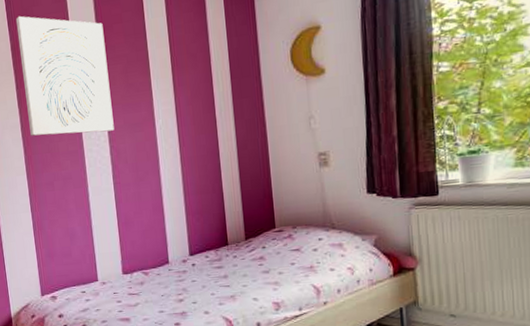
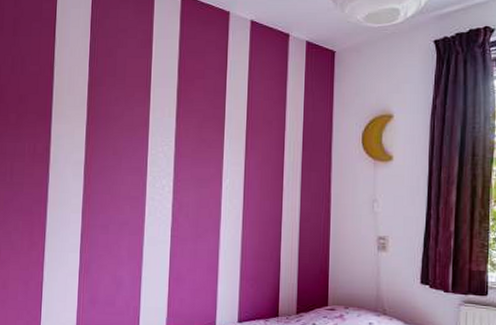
wall art: present [15,16,115,136] -> none [93,54,185,183]

